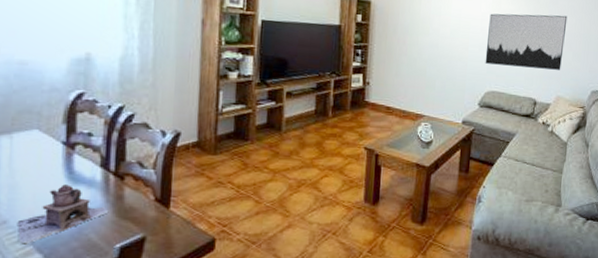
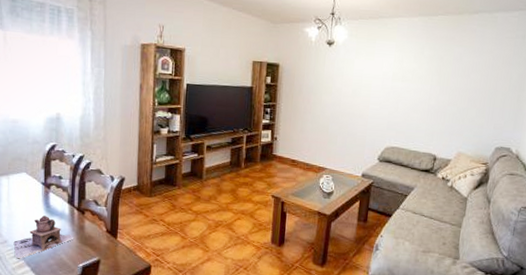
wall art: present [485,13,568,70] -> none [385,72,472,127]

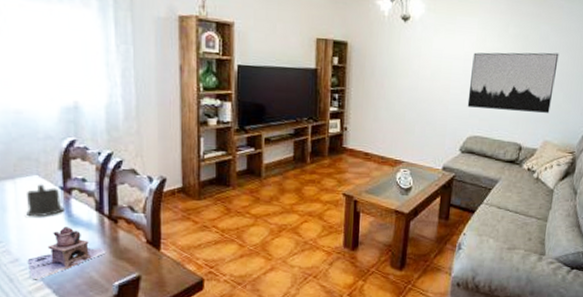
cup: none [15,180,44,207] -> present [25,184,64,217]
wall art: none [385,72,472,127] -> present [467,52,559,113]

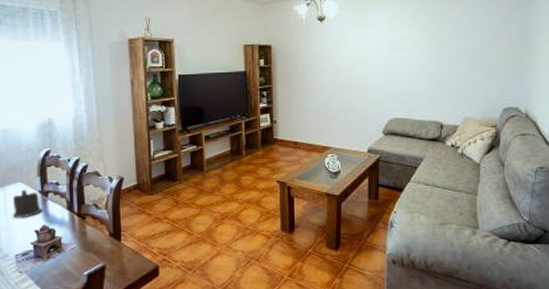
wall art: present [467,52,559,113] -> none [386,34,470,92]

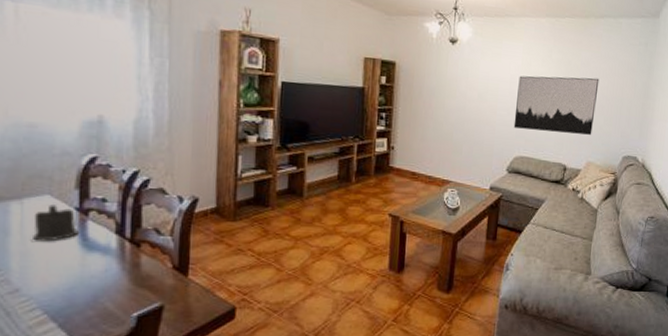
teapot: present [14,225,77,274] -> none [29,252,125,315]
wall art: none [386,34,470,92] -> present [513,75,599,135]

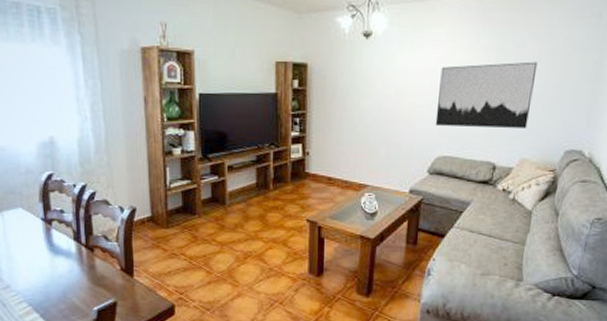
cup: present [33,204,78,242] -> none [12,216,46,247]

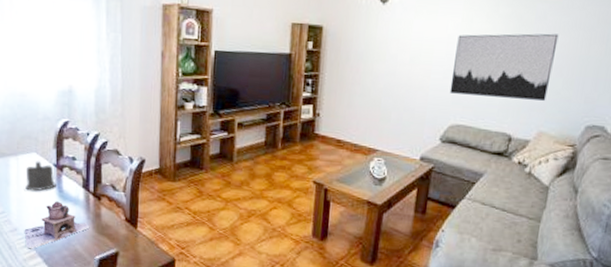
cup: none [12,216,46,247] -> present [25,161,56,191]
teapot: none [17,255,85,307] -> present [24,201,90,251]

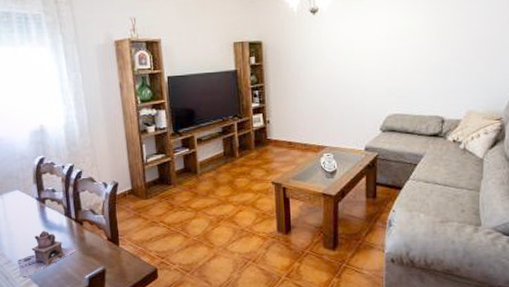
cup: present [25,161,56,191] -> none [11,197,41,225]
wall art: present [449,33,559,101] -> none [383,20,474,87]

